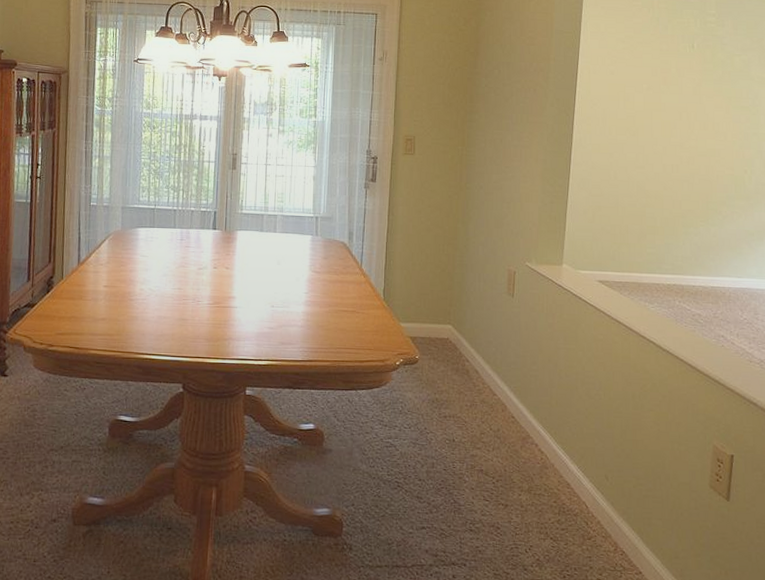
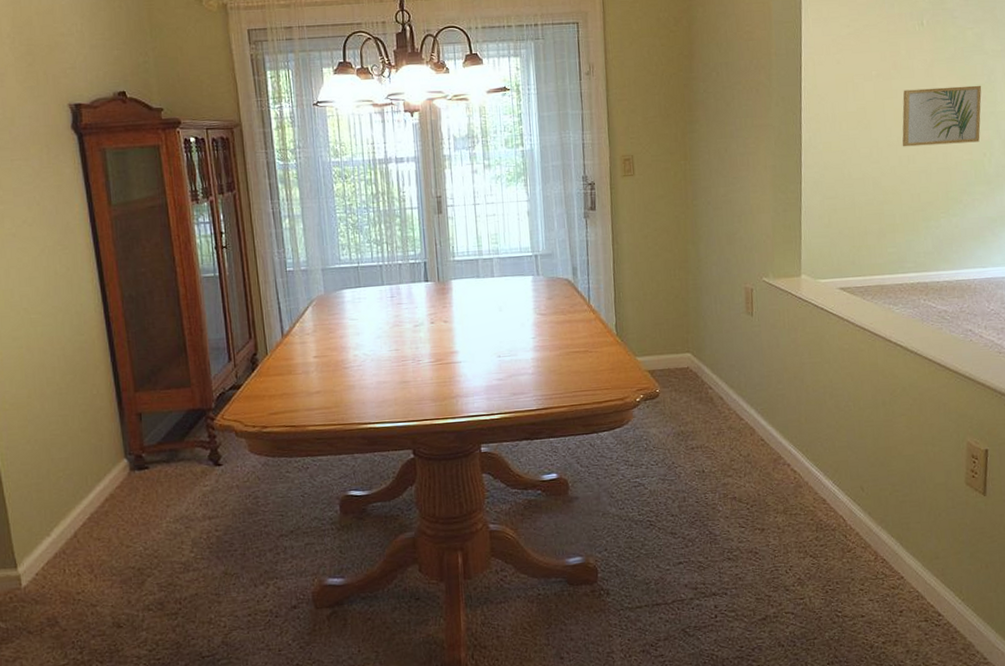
wall art: none [667,104,746,159] -> present [902,85,982,147]

